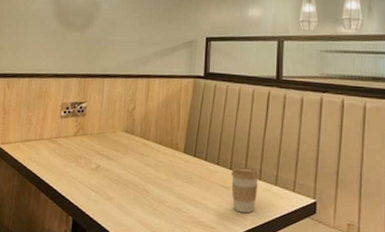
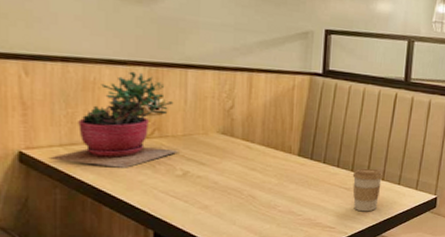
succulent plant: none [13,82,94,161] -> present [48,71,178,168]

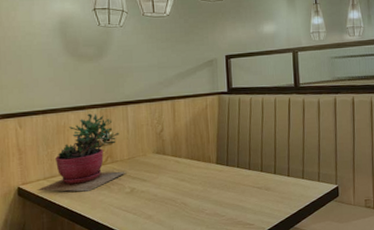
coffee cup: present [352,168,383,212] -> none [262,167,289,207]

